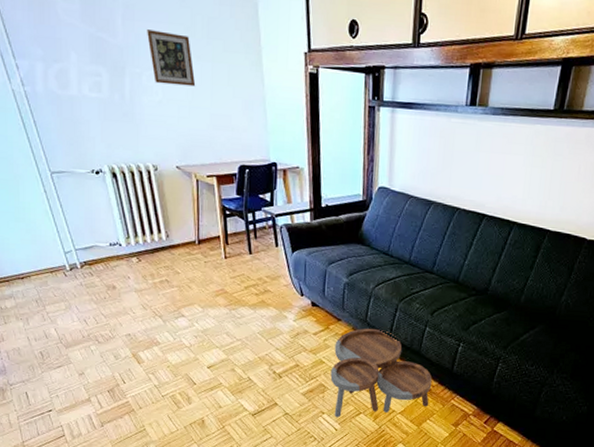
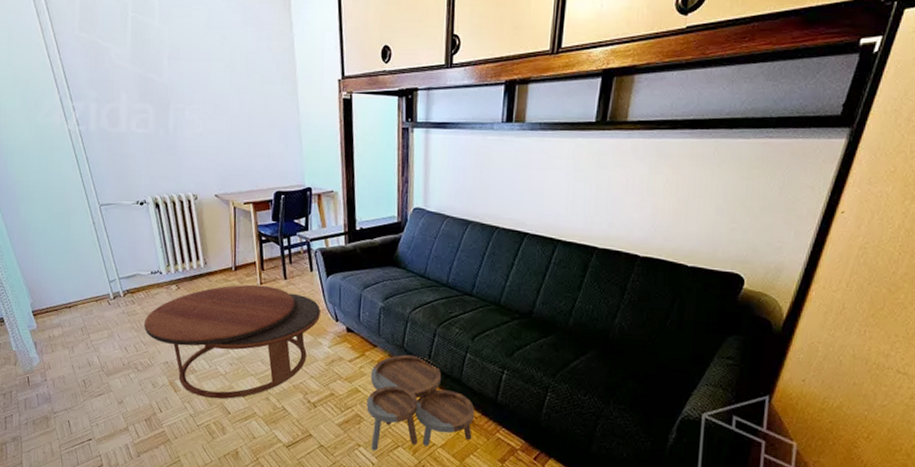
coffee table: none [104,258,286,371] -> present [144,284,320,399]
picture frame: present [146,29,196,87] -> none [189,68,235,118]

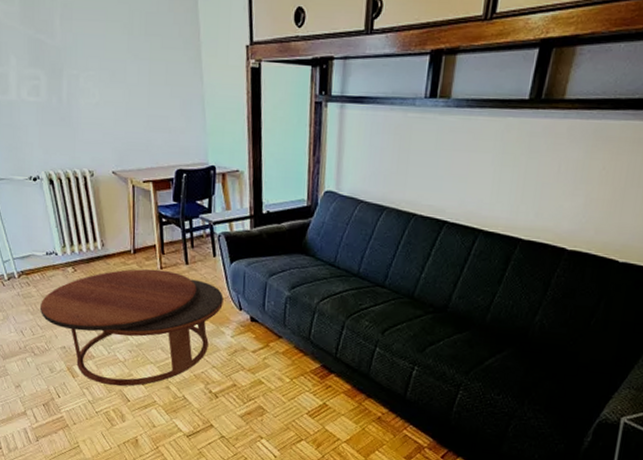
nesting tables: present [366,354,475,451] -> none [270,347,383,444]

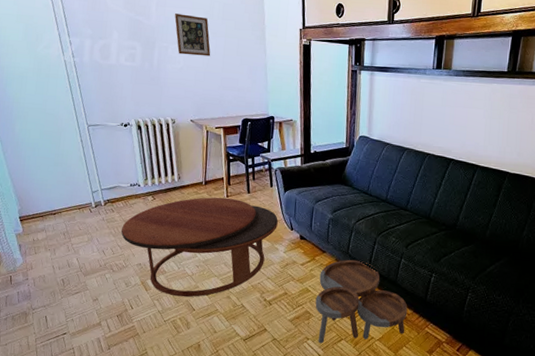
picture frame: none [83,29,133,87] -> present [174,13,211,57]
nesting tables: none [270,347,383,444] -> present [315,259,408,344]

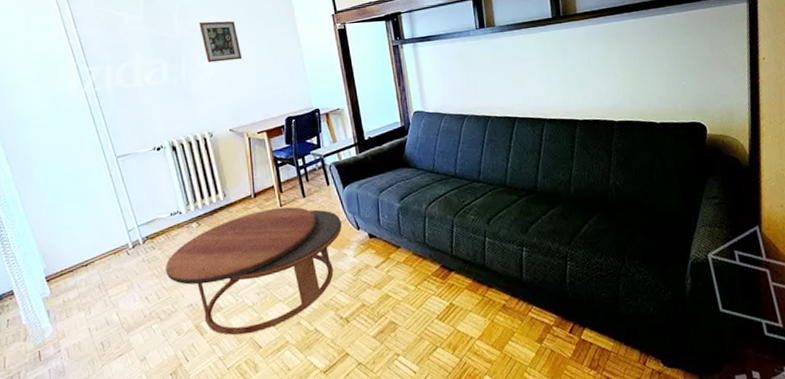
nesting tables: present [315,259,408,344] -> none [398,249,507,358]

